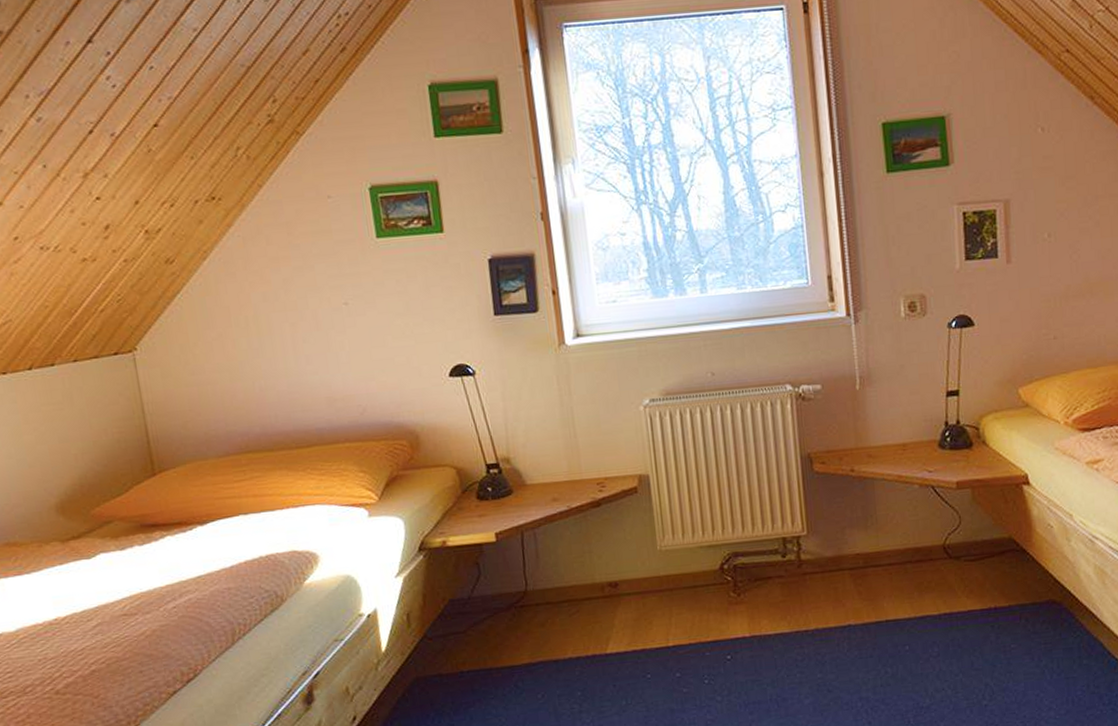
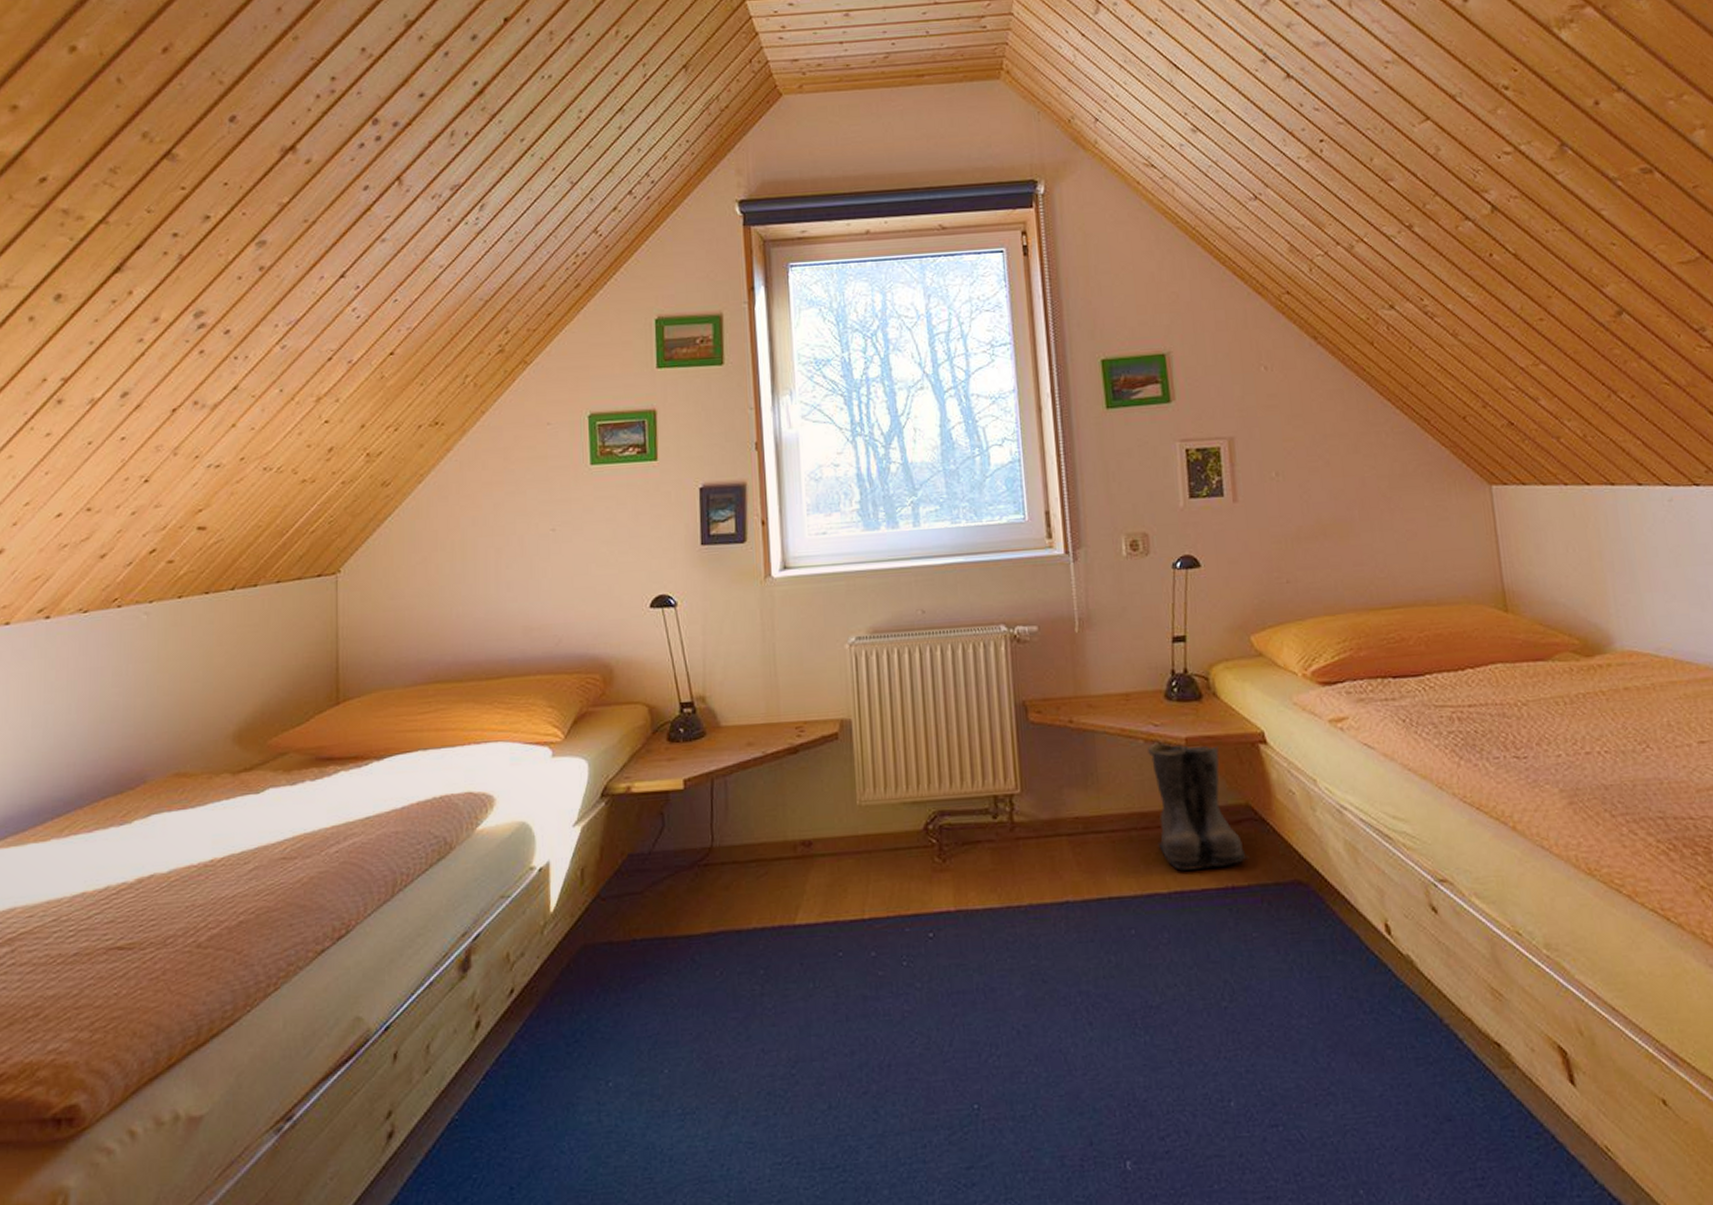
boots: none [922,485,1011,596] -> present [1148,741,1249,871]

